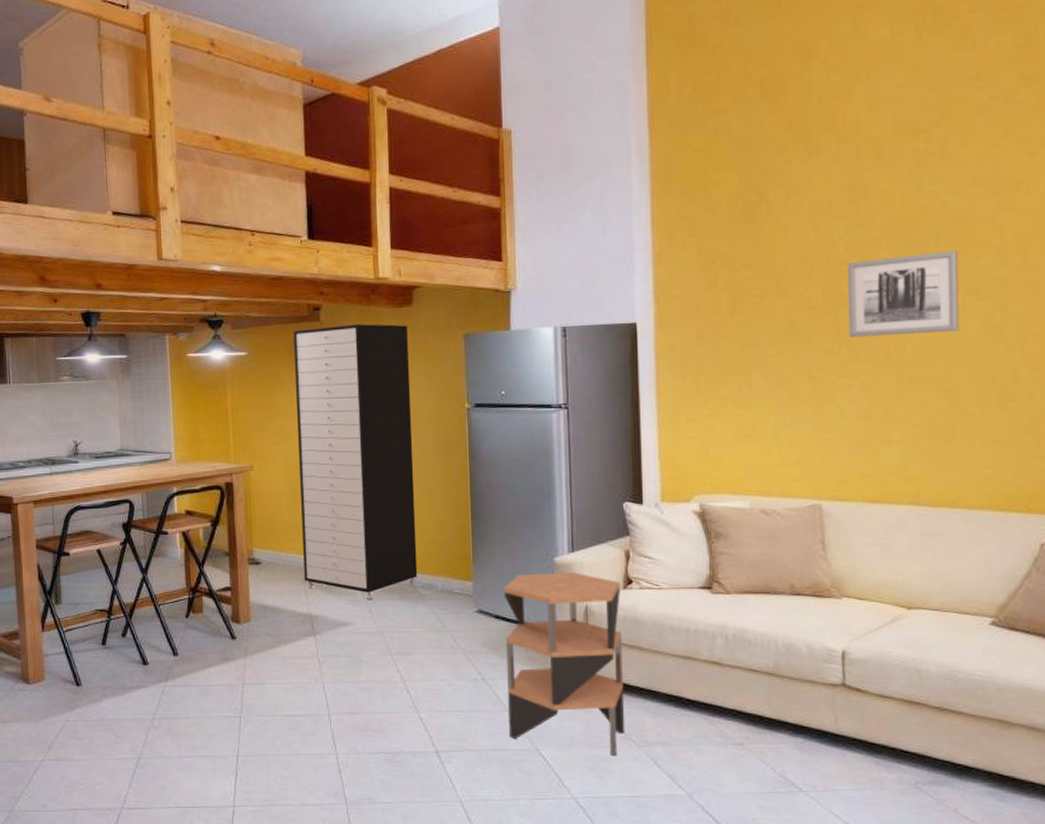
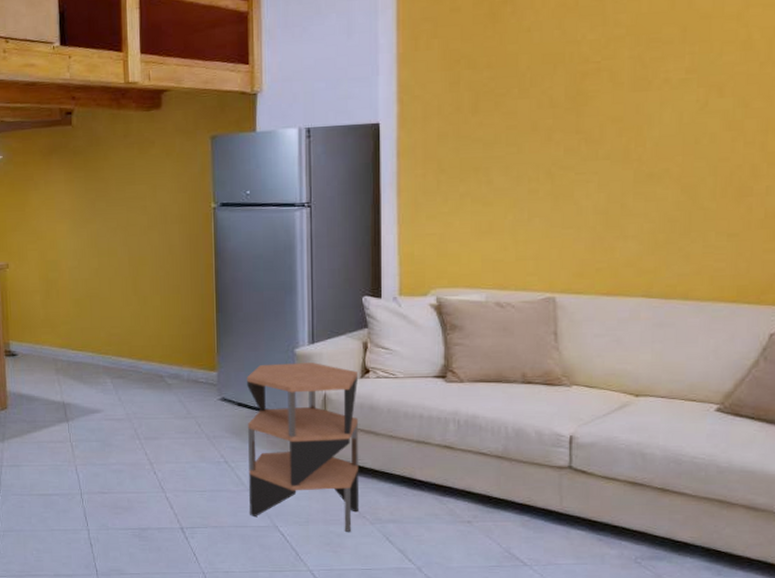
storage cabinet: present [292,324,418,600] -> none [46,127,165,389]
wall art: present [847,250,959,338] -> none [589,47,703,135]

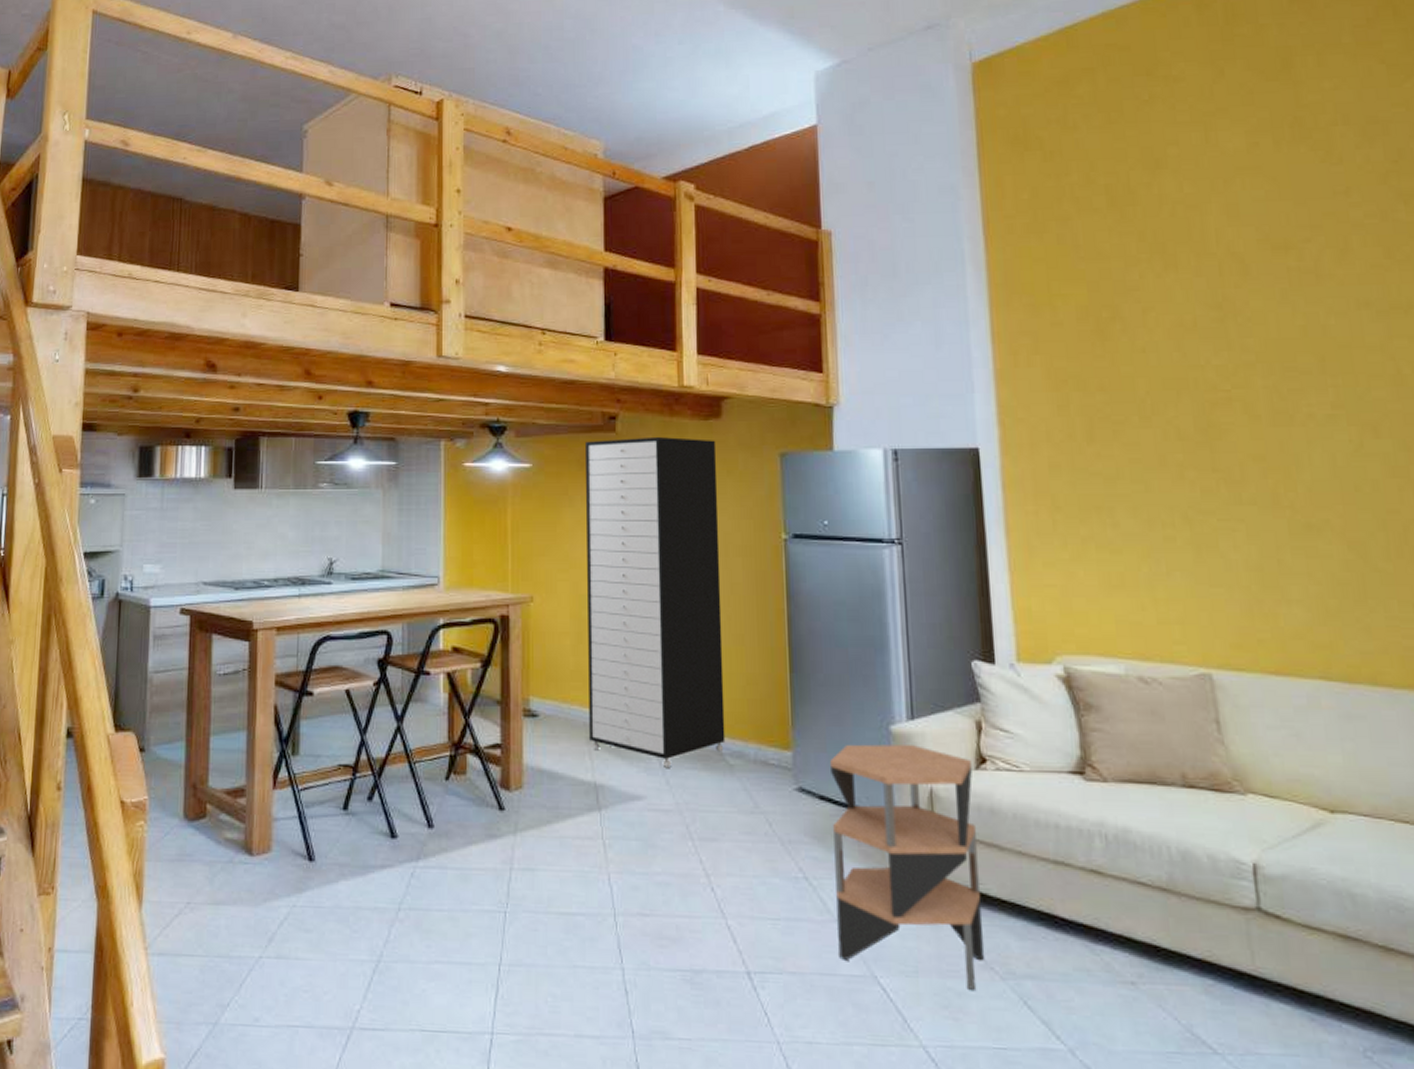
storage cabinet: none [46,127,165,389] -> present [584,437,726,769]

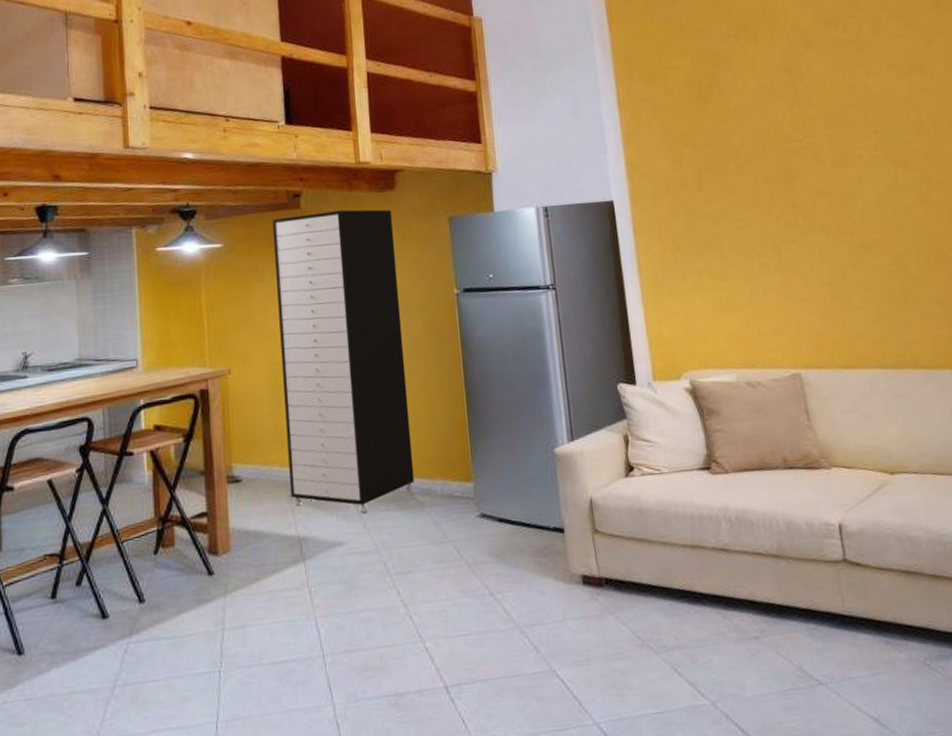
side table: present [830,744,985,990] -> none [506,463,642,667]

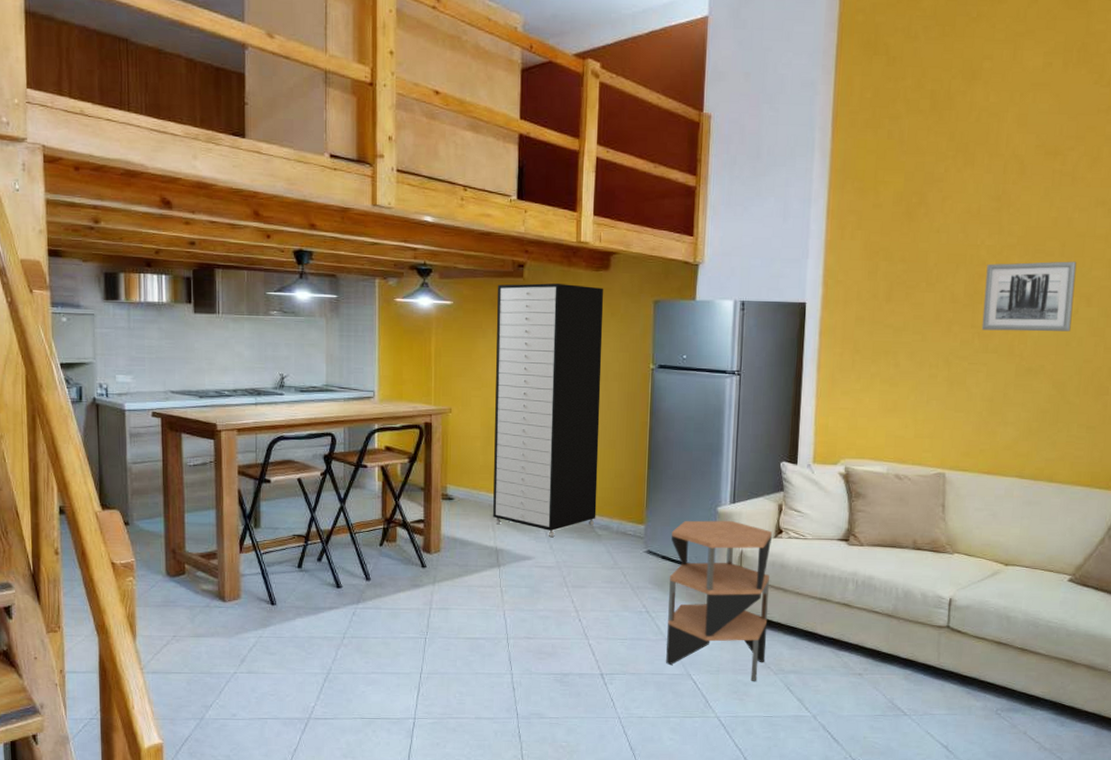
side table: none [506,463,642,667] -> present [666,520,772,681]
wall art: none [793,127,895,209] -> present [981,261,1077,332]

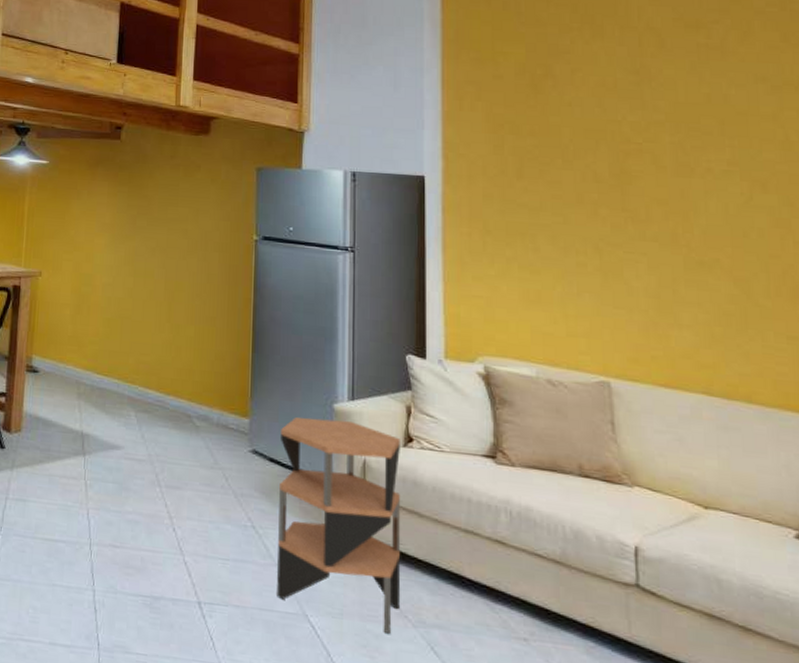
storage cabinet: present [493,283,604,538] -> none [80,145,204,425]
wall art: present [981,261,1077,332] -> none [632,141,747,221]

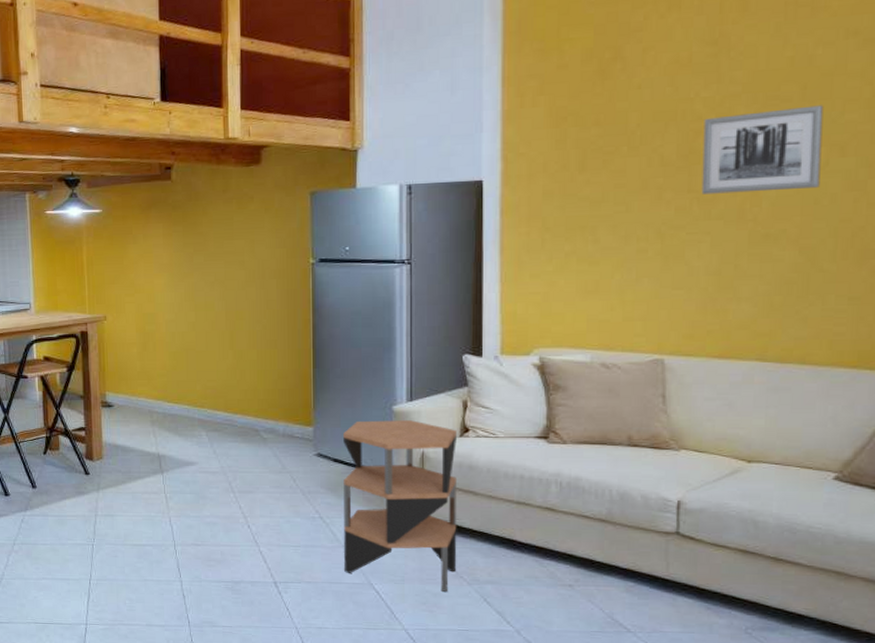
wall art: none [632,141,747,221] -> present [701,105,824,194]

